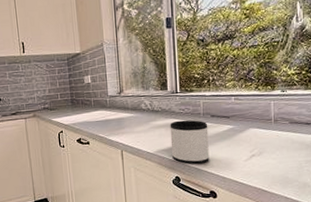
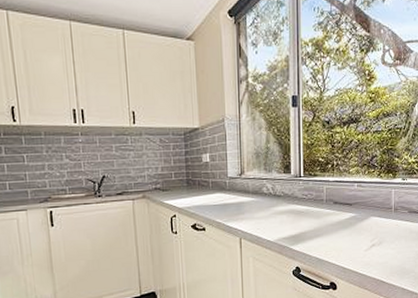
mug: present [170,119,209,165] -> none [292,206,331,255]

